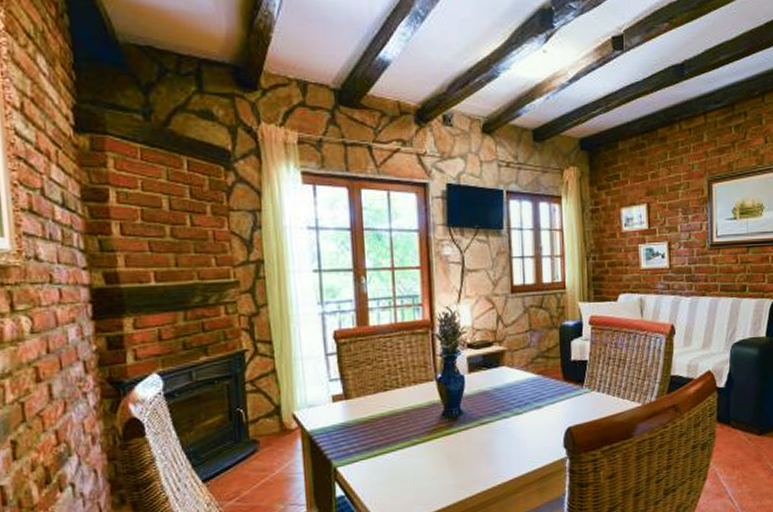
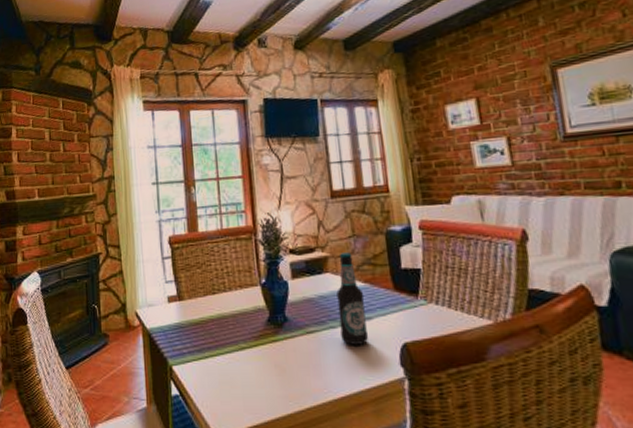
bottle: none [511,346,538,433] -> present [336,252,369,345]

